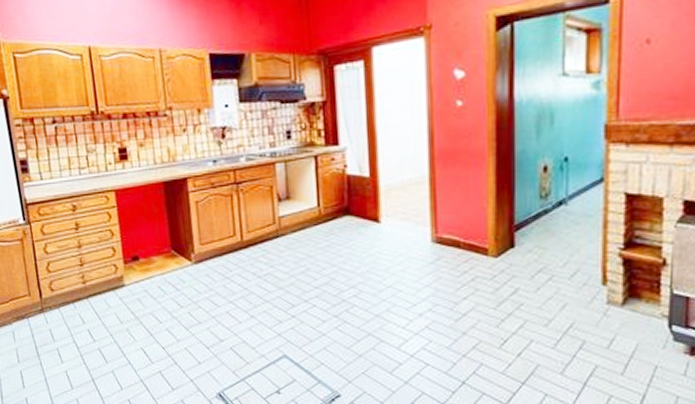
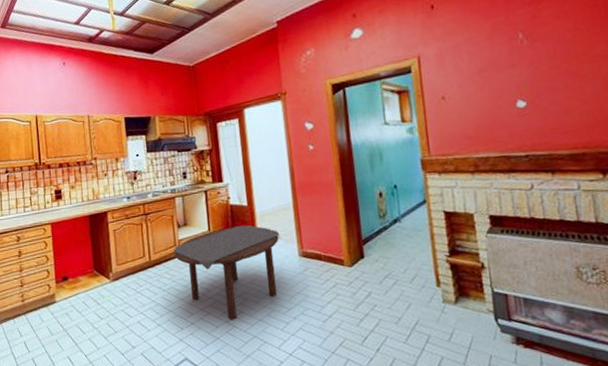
round table: none [272,202,411,315] -> present [173,225,282,320]

